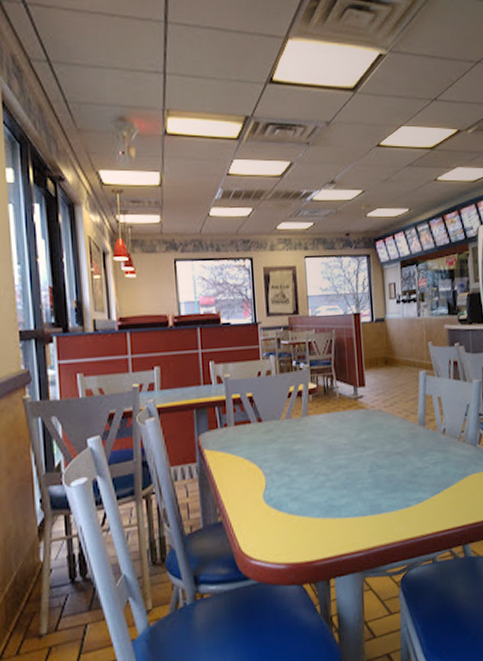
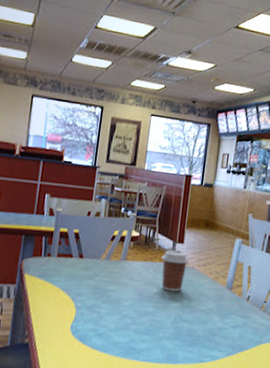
coffee cup: none [345,395,374,440] -> present [161,250,189,292]

